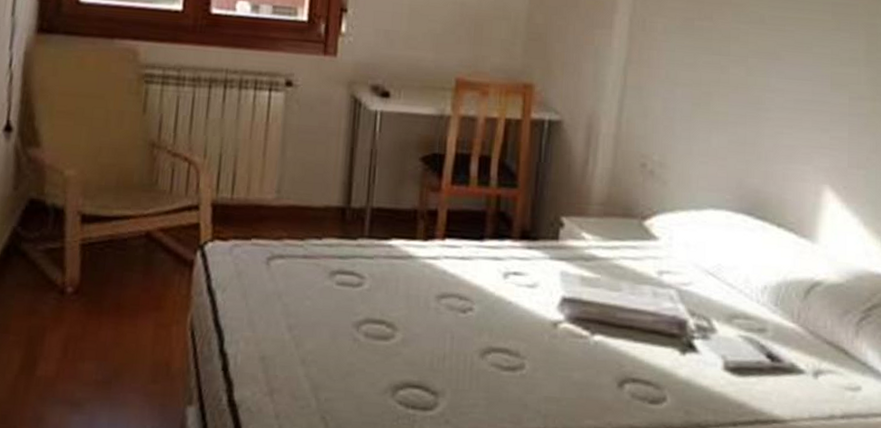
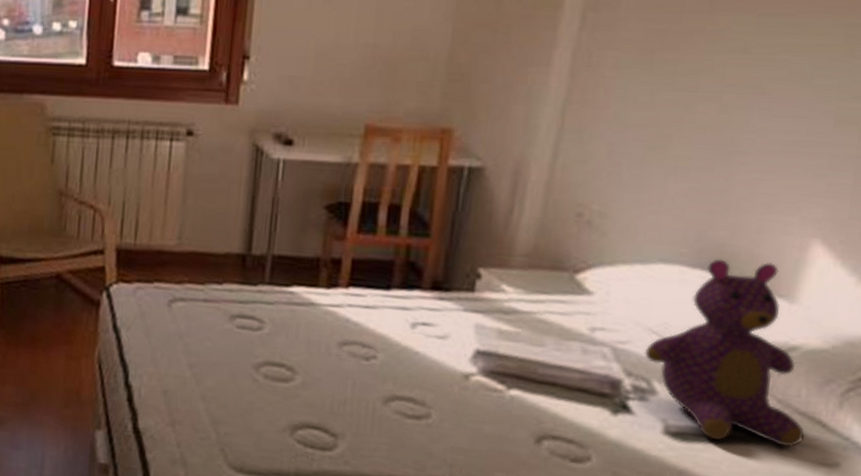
teddy bear: none [703,204,833,375] -> present [643,259,805,447]

